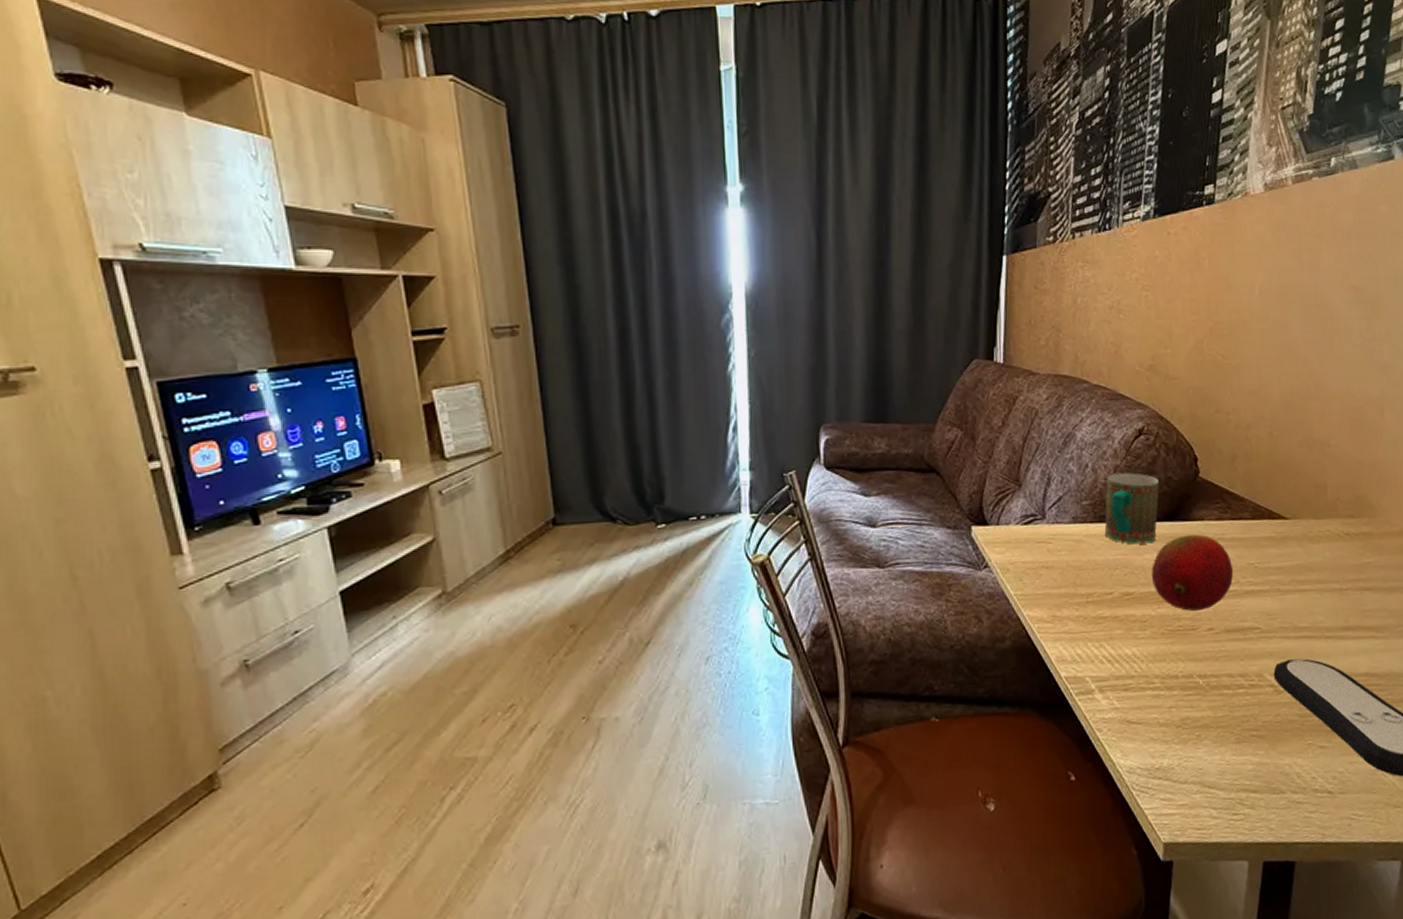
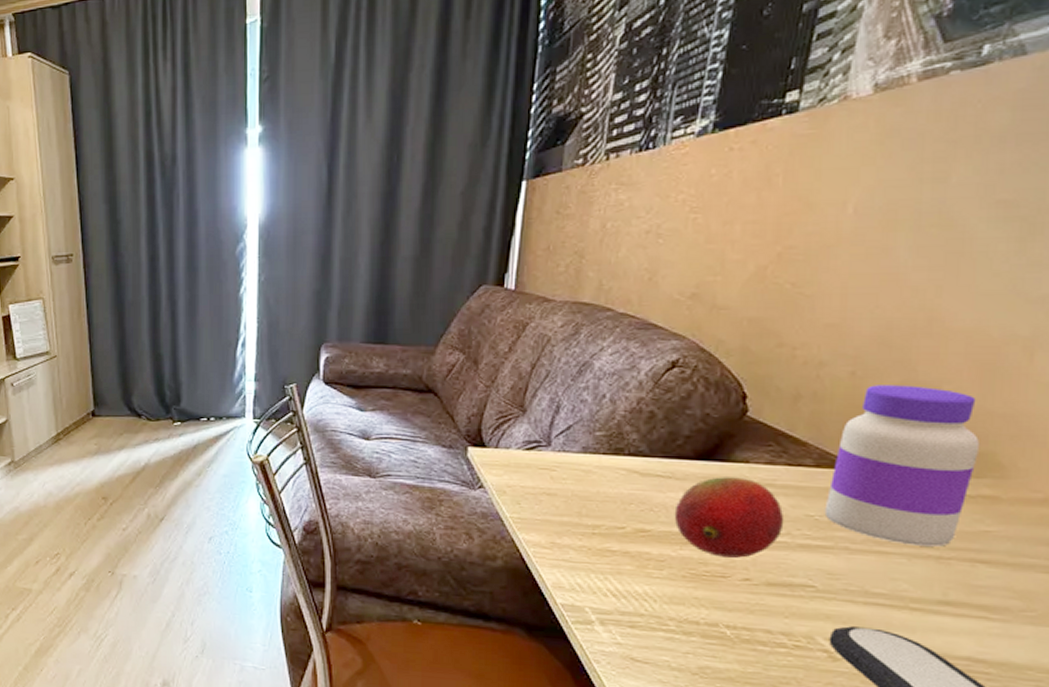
mug: present [1104,472,1159,545] -> none [619,406,693,482]
jar: none [1261,442,1358,582] -> present [824,385,981,547]

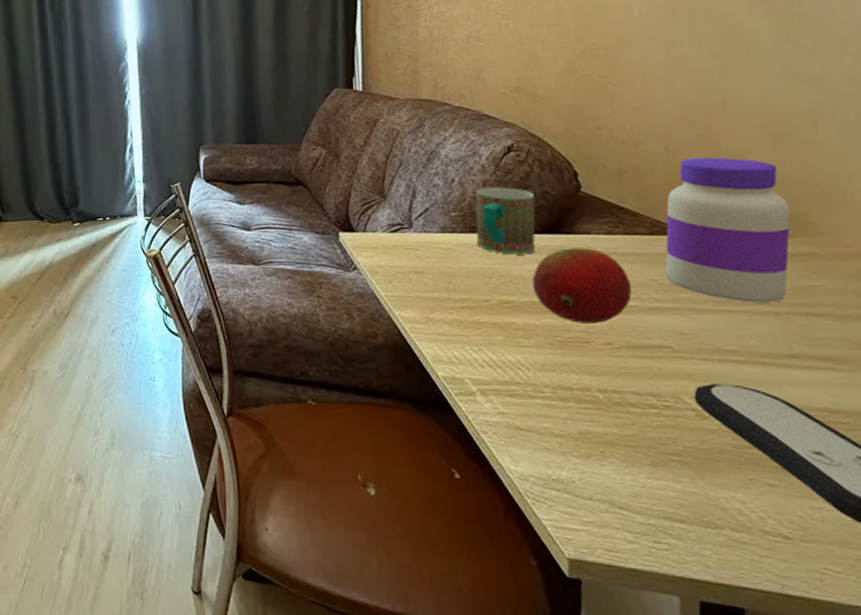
mug: none [619,406,693,482] -> present [475,187,536,255]

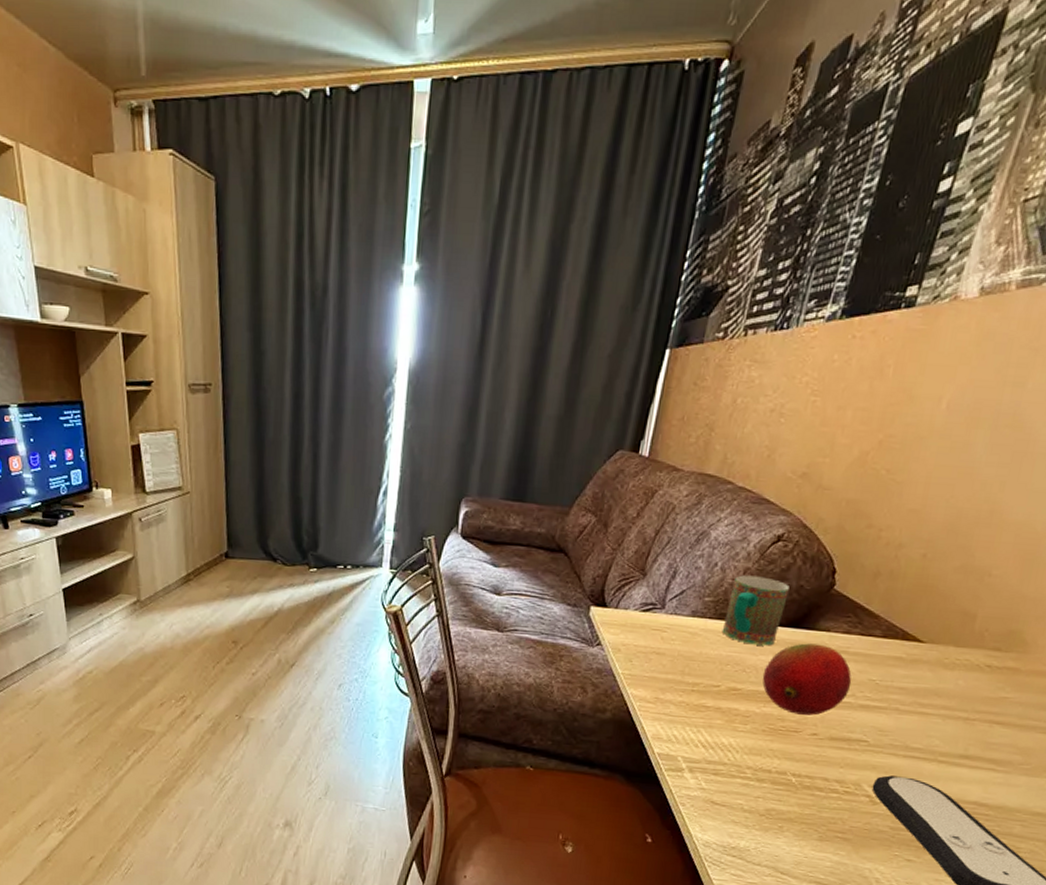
jar: present [665,157,791,303] -> none [884,567,1016,710]

